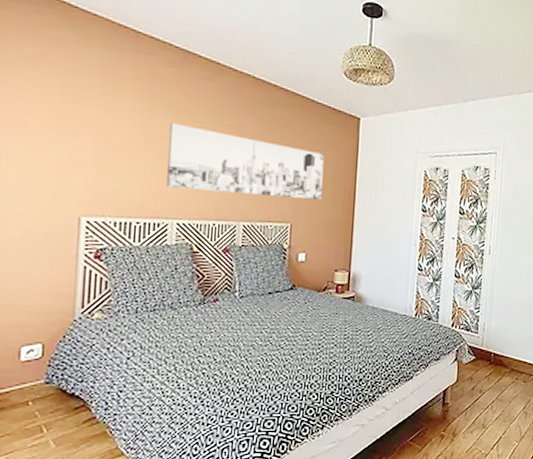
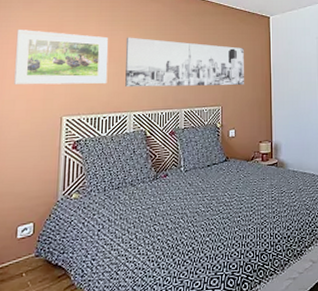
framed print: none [13,95,146,181] -> present [14,30,109,85]

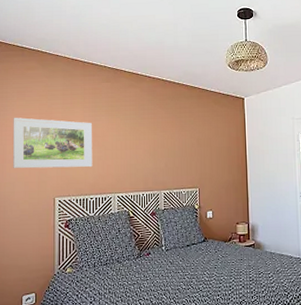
wall art: present [125,37,244,88] -> none [108,122,220,170]

